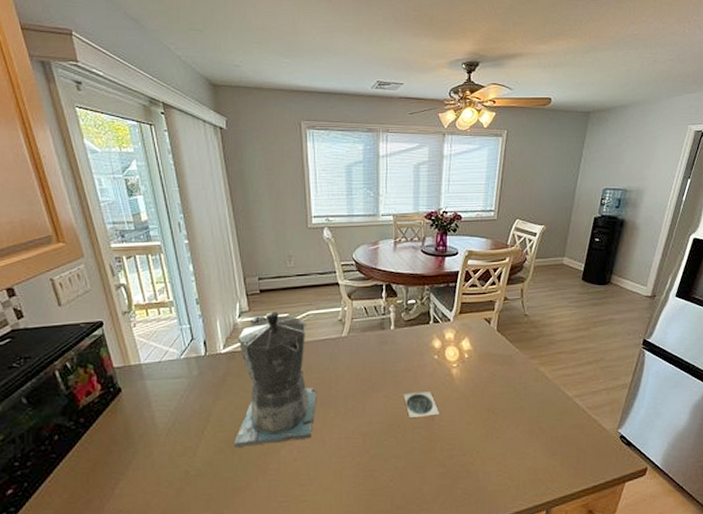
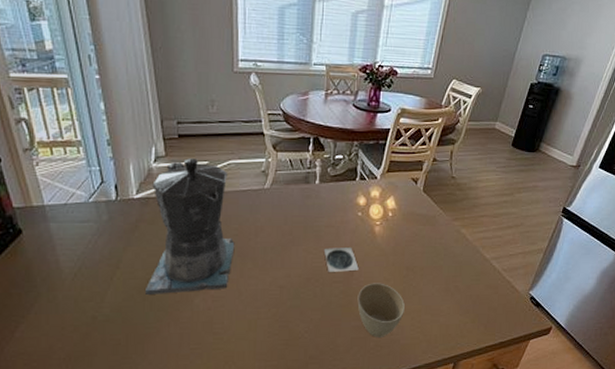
cup: none [440,426,489,485] -> present [357,283,405,338]

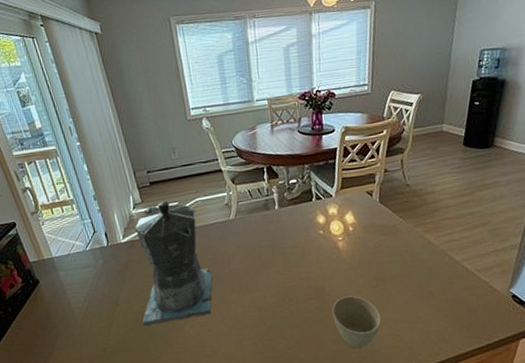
coaster: present [323,246,359,272] -> none [292,264,329,290]

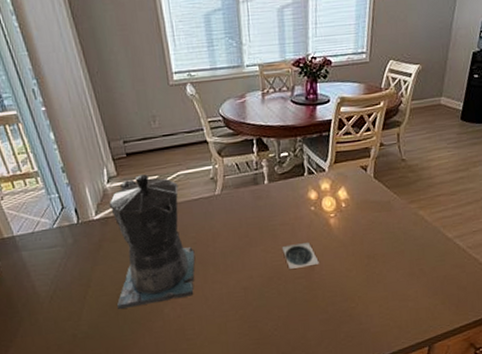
coaster: none [292,264,329,290] -> present [281,241,319,269]
cup: present [332,295,381,349] -> none [321,274,371,328]

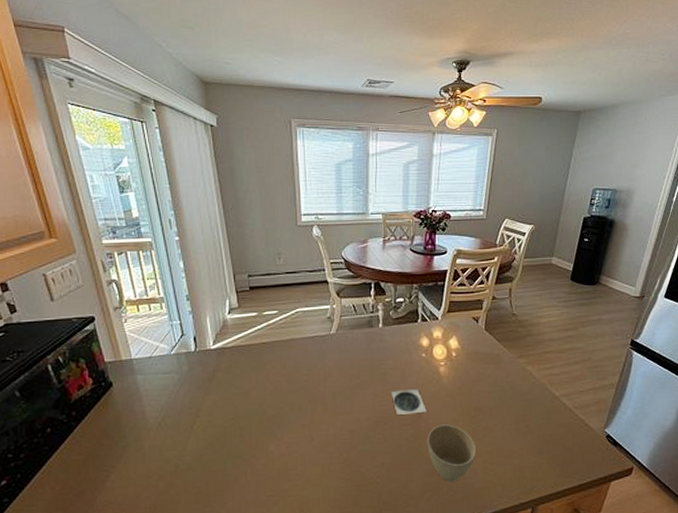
coffee maker: present [109,174,195,309] -> none [224,309,305,442]
cup: none [321,274,371,328] -> present [427,424,476,482]

